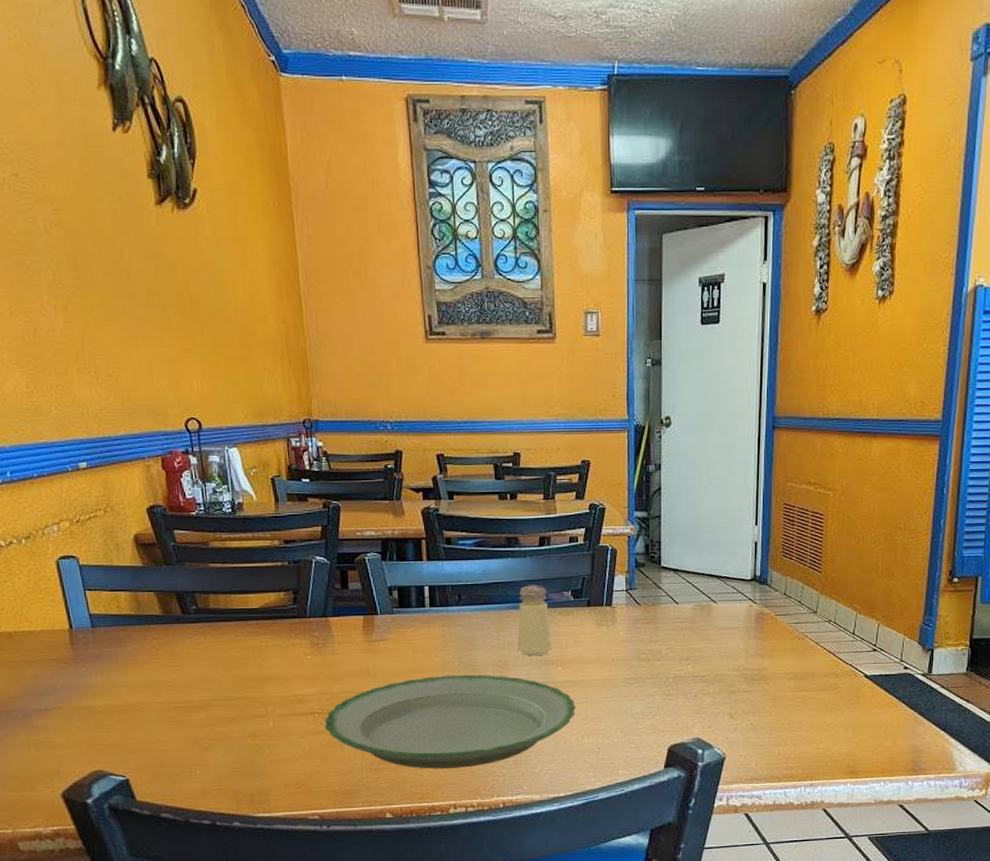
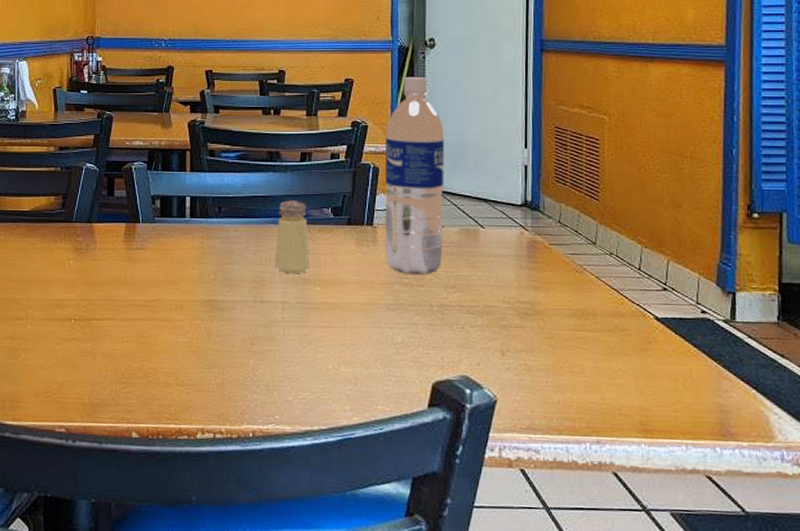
plate: present [324,674,577,769] -> none [79,288,334,389]
water bottle: none [622,456,680,651] -> present [384,76,445,276]

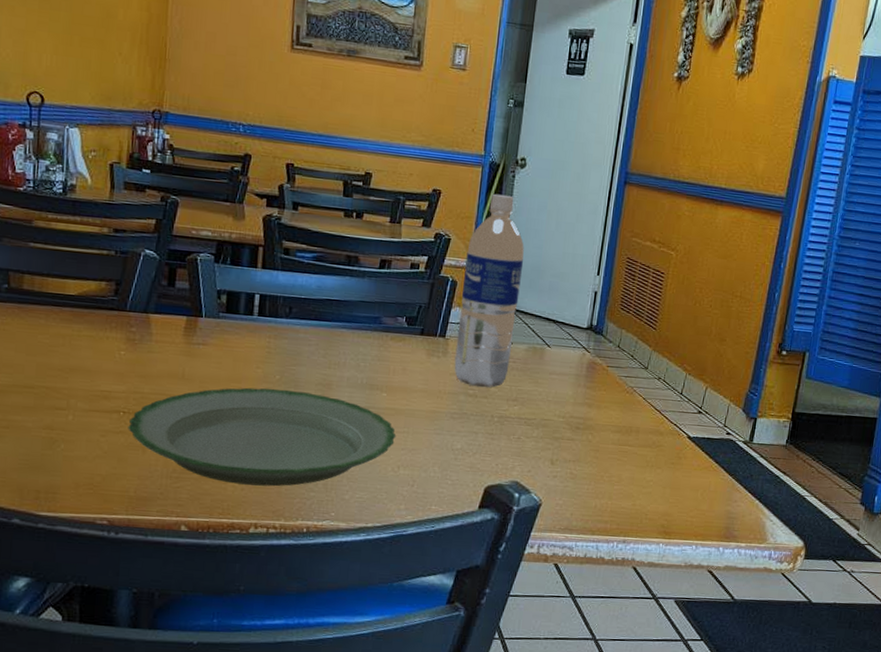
plate: none [79,288,334,389] -> present [128,387,397,487]
saltshaker: present [274,200,311,274] -> none [342,306,381,379]

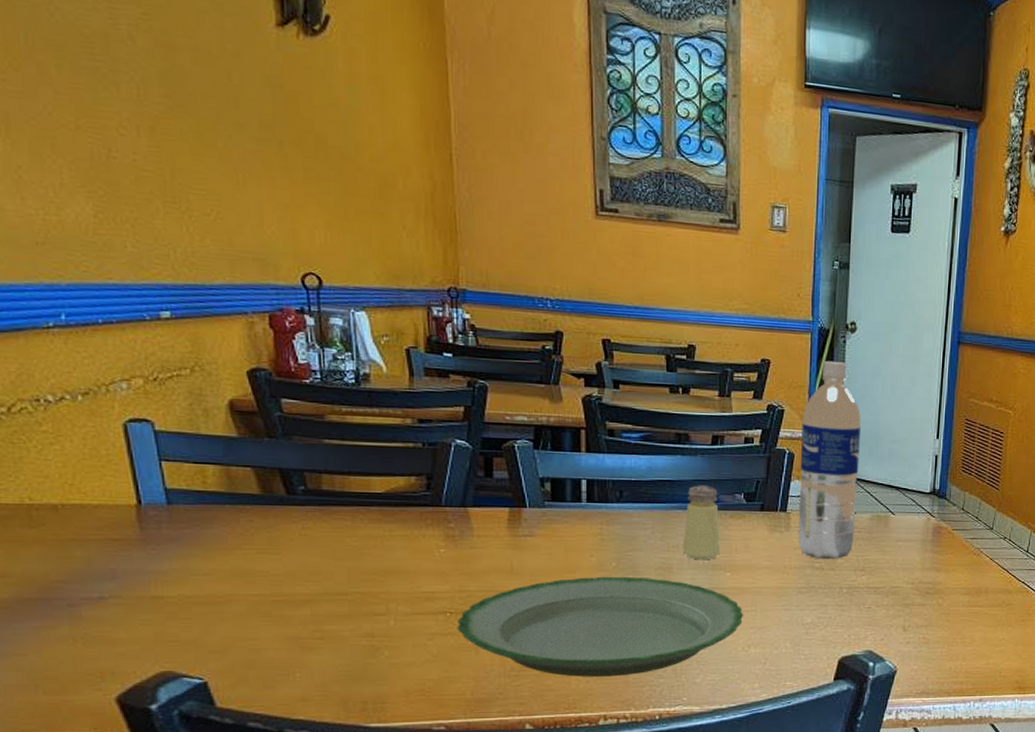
saltshaker: none [342,306,381,379] -> present [682,485,721,560]

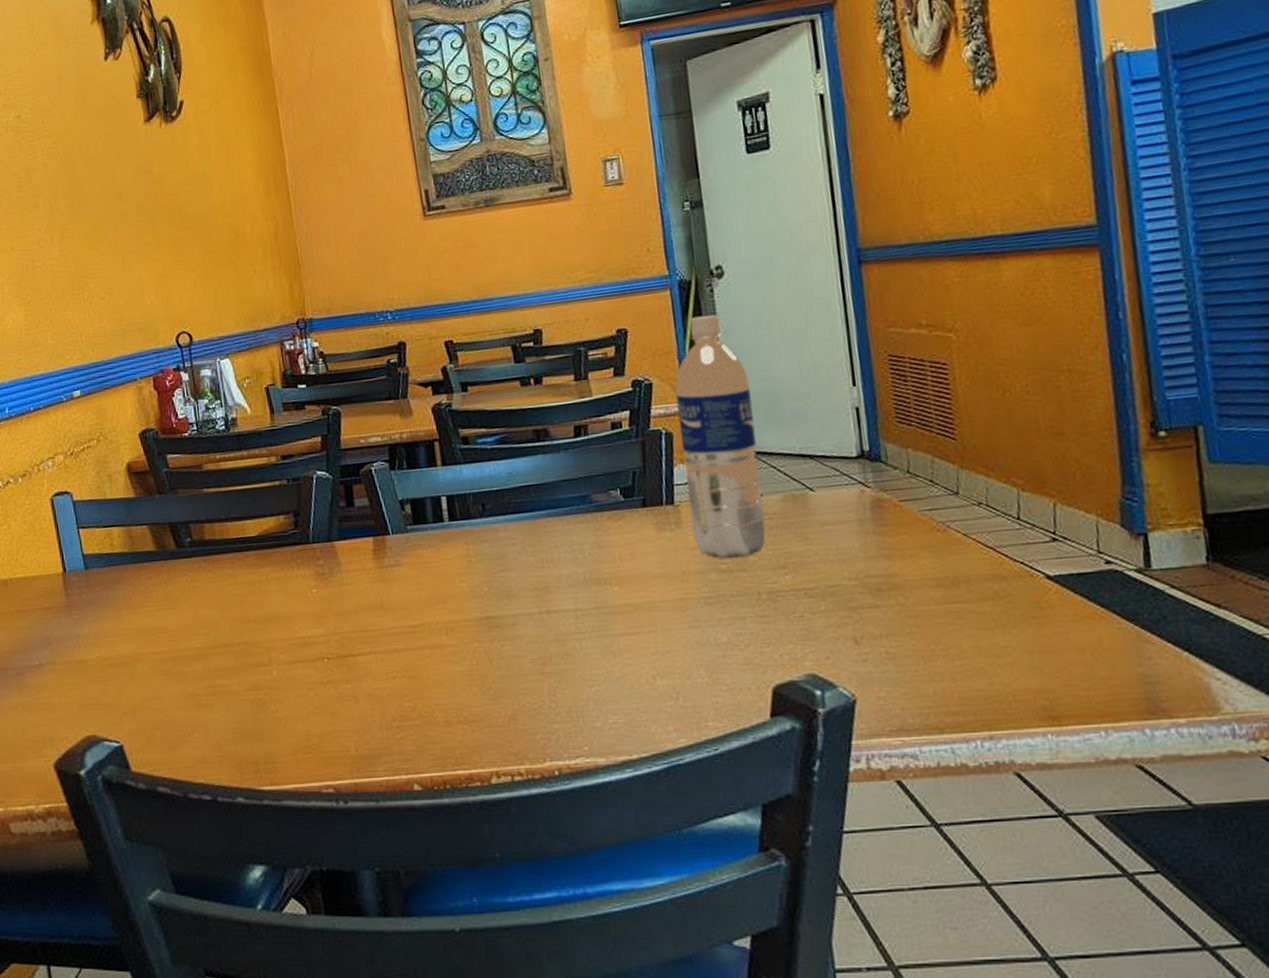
plate: present [457,576,744,677] -> none [335,601,642,726]
saltshaker: present [682,485,721,560] -> none [555,484,604,575]

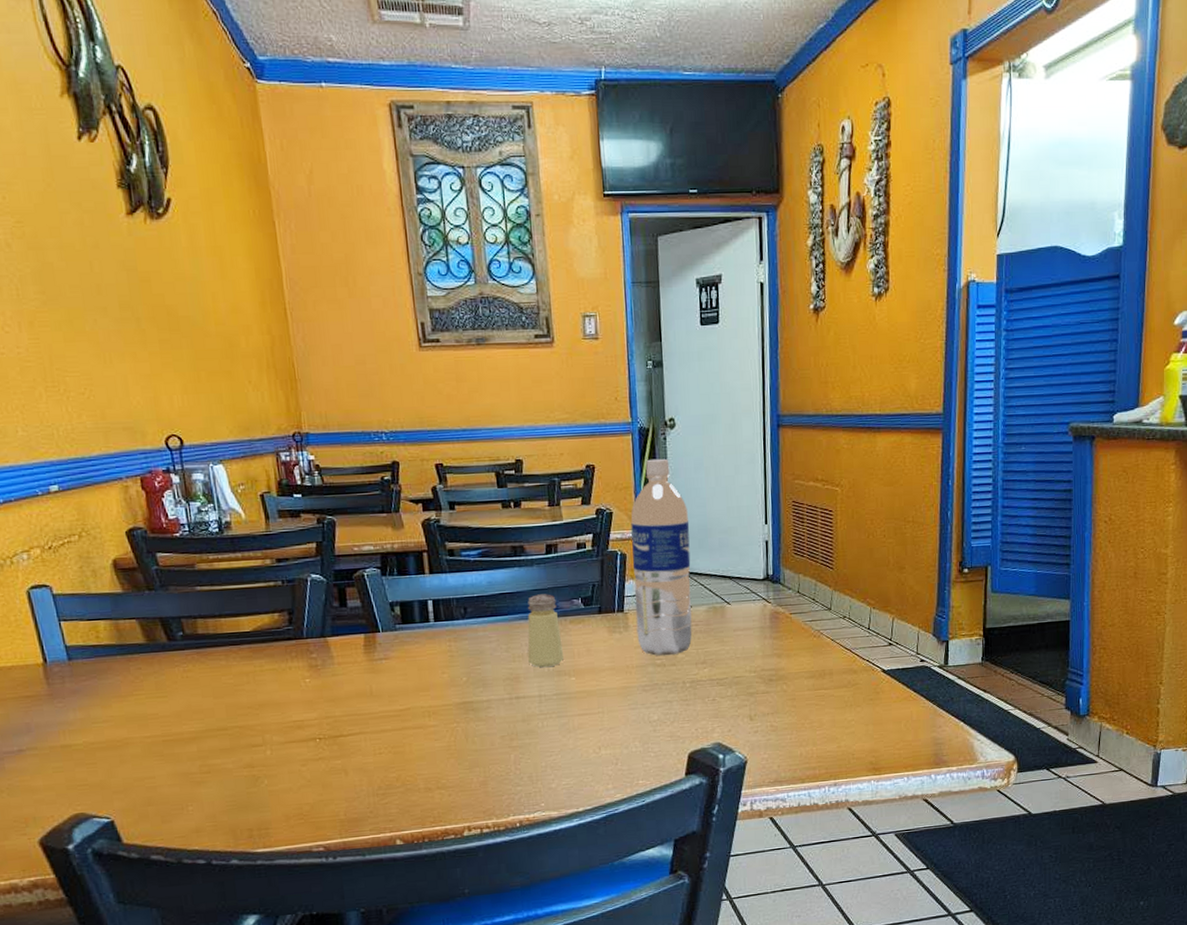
saltshaker: none [555,484,604,575] -> present [527,594,565,668]

